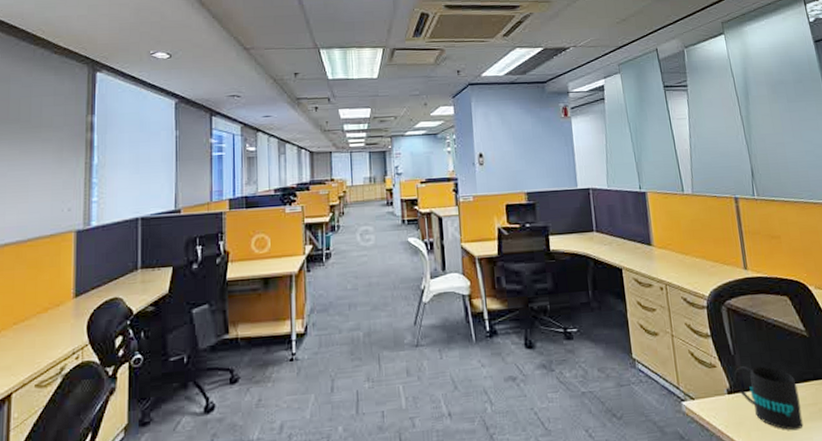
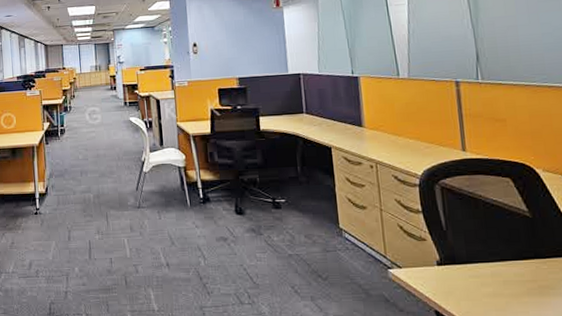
mug: present [734,366,803,431] -> none [445,241,519,304]

